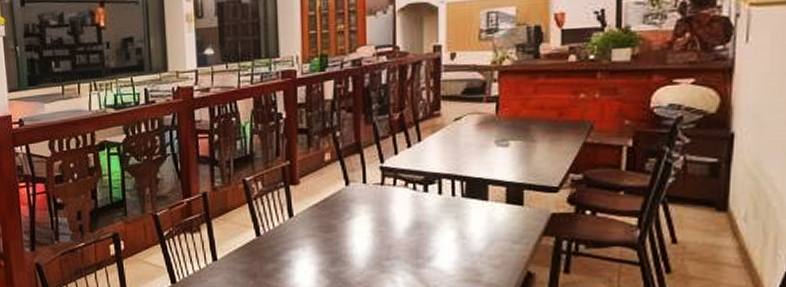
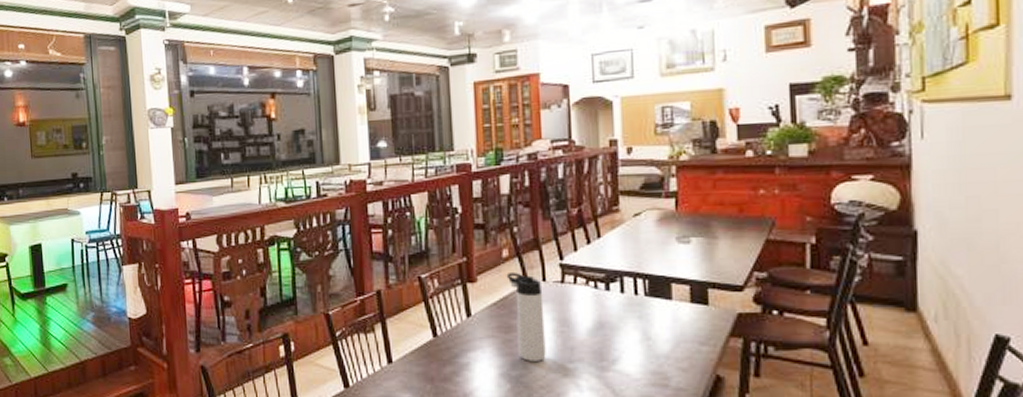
thermos bottle: none [328,175,364,259] -> present [506,273,546,361]

